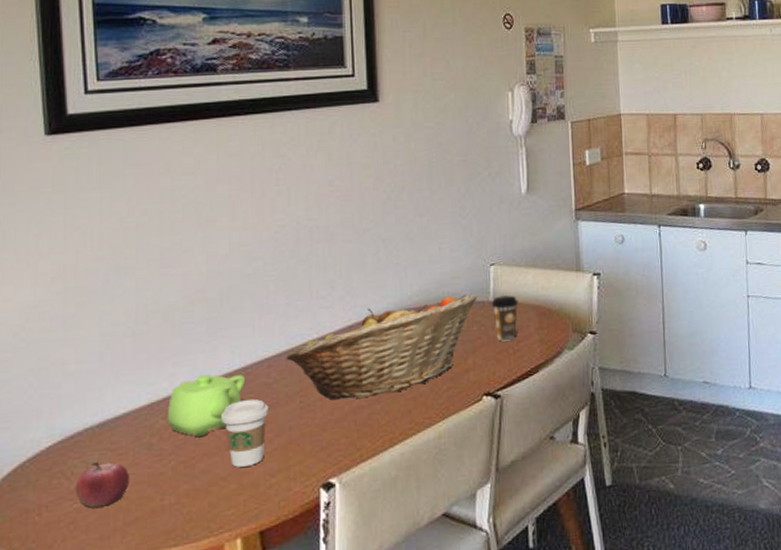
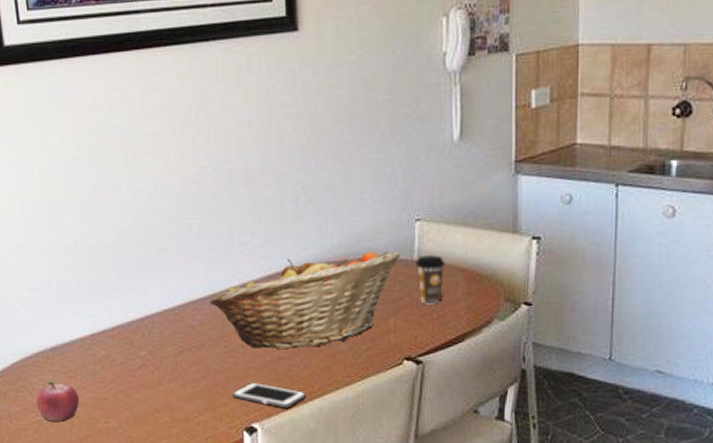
teapot: present [168,374,246,438] -> none [107,311,174,370]
coffee cup: present [222,399,270,467] -> none [154,339,196,402]
cell phone: none [309,435,386,459] -> present [233,382,306,409]

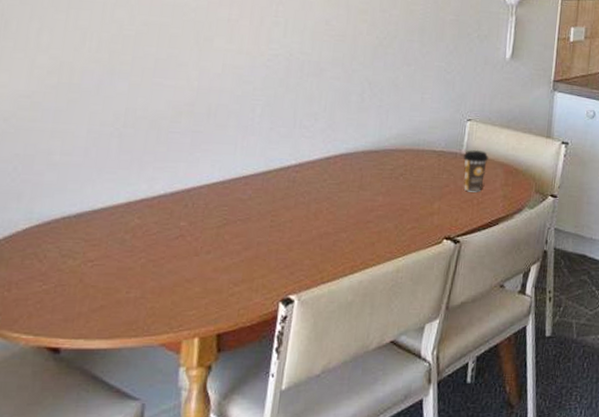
fruit: present [36,381,79,422] -> none [45,248,100,291]
fruit basket: present [210,250,401,350] -> none [263,143,451,226]
cell phone: present [233,382,306,409] -> none [273,255,348,281]

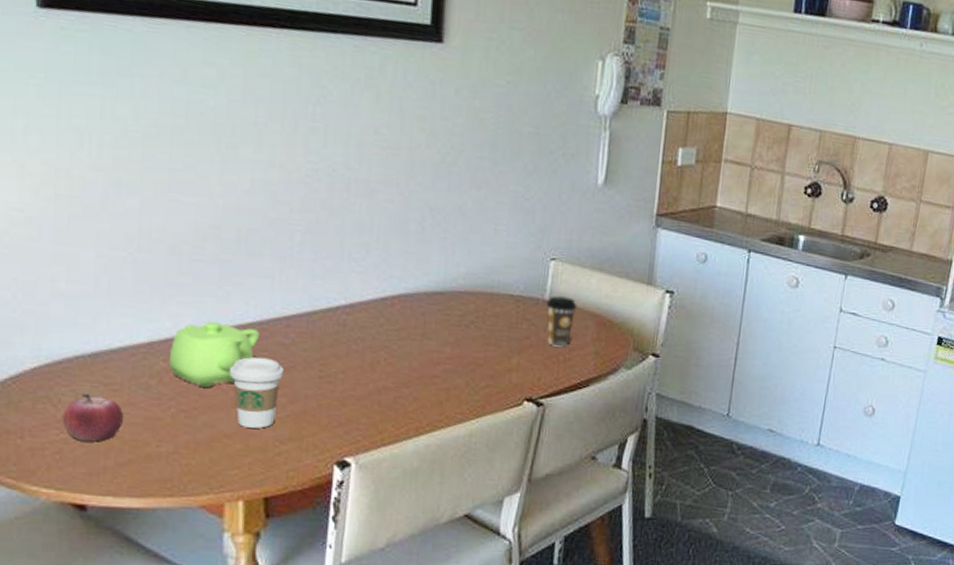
fruit: none [45,248,100,291] -> present [62,392,123,442]
teapot: none [143,182,223,240] -> present [170,321,261,388]
coffee cup: none [194,211,241,273] -> present [230,357,285,429]

